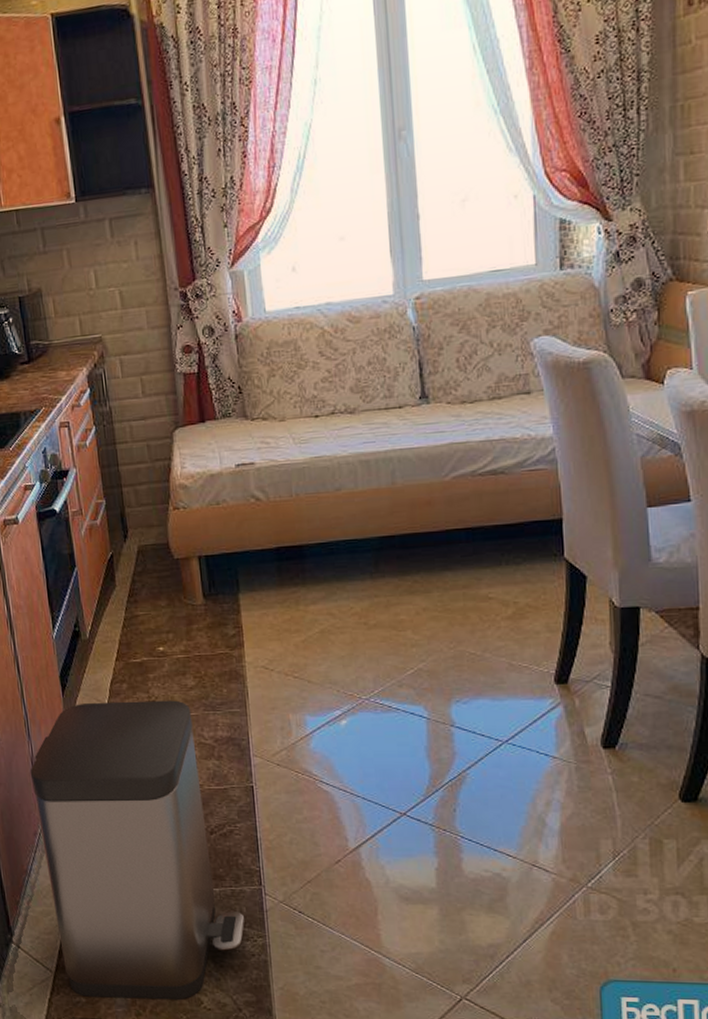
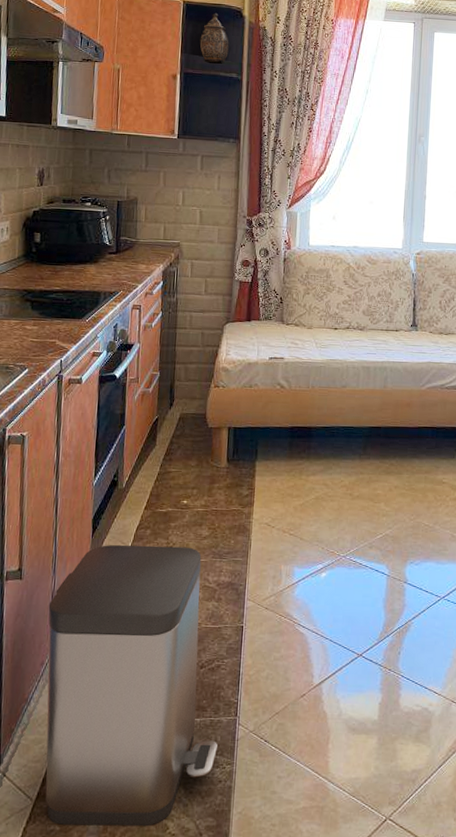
decorative jar: none [81,20,120,93] -> present [199,13,229,65]

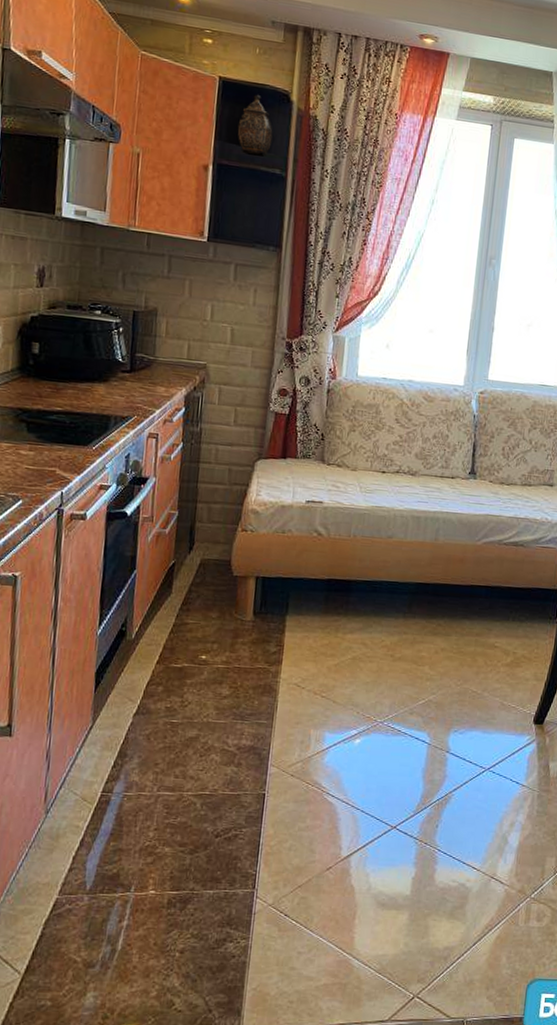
pedal bin: present [45,545,218,826] -> none [35,701,233,1002]

